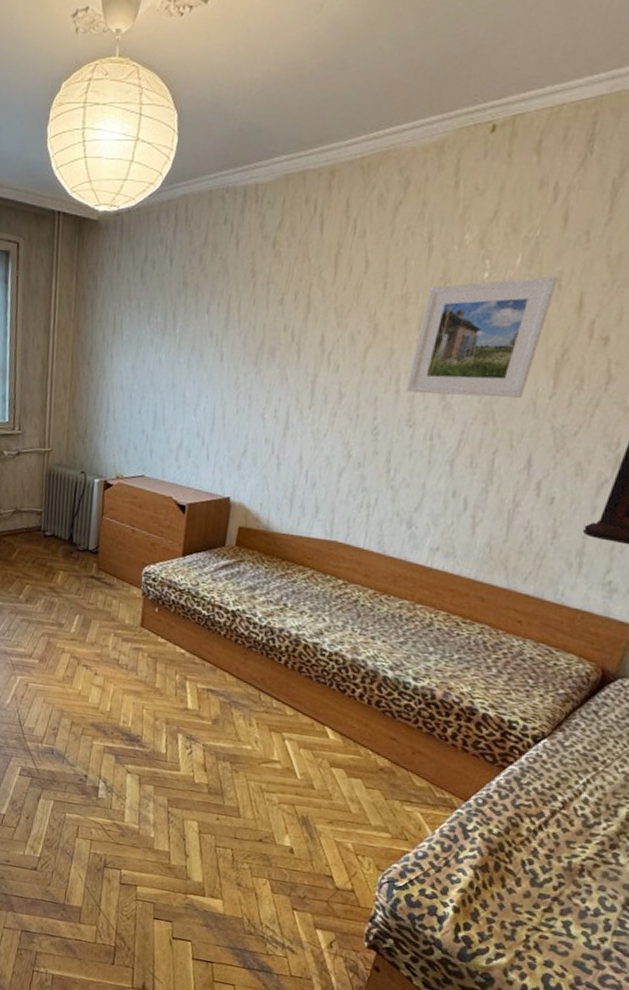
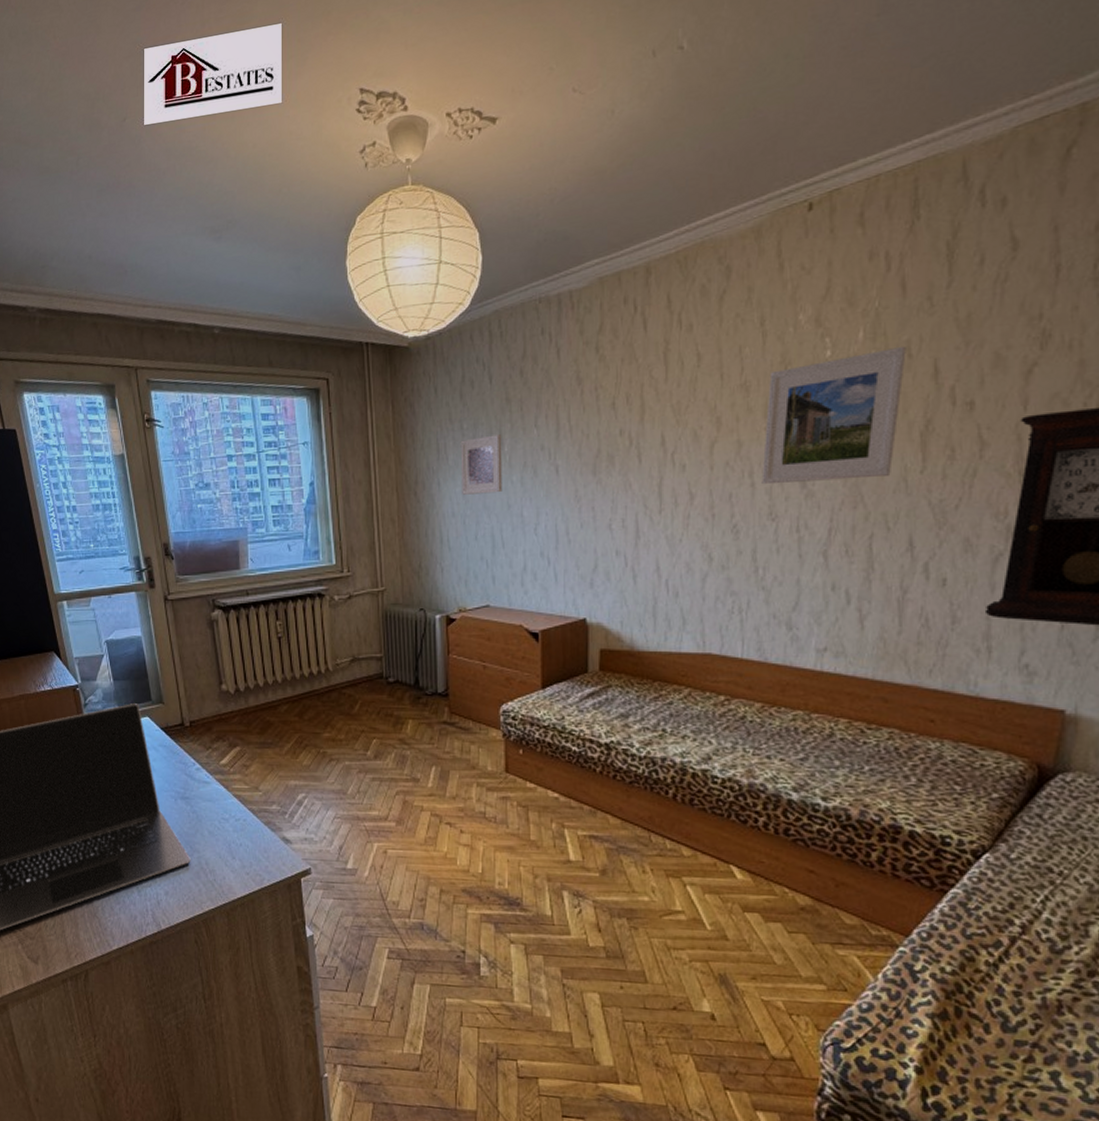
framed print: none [132,316,176,372] -> present [460,434,503,495]

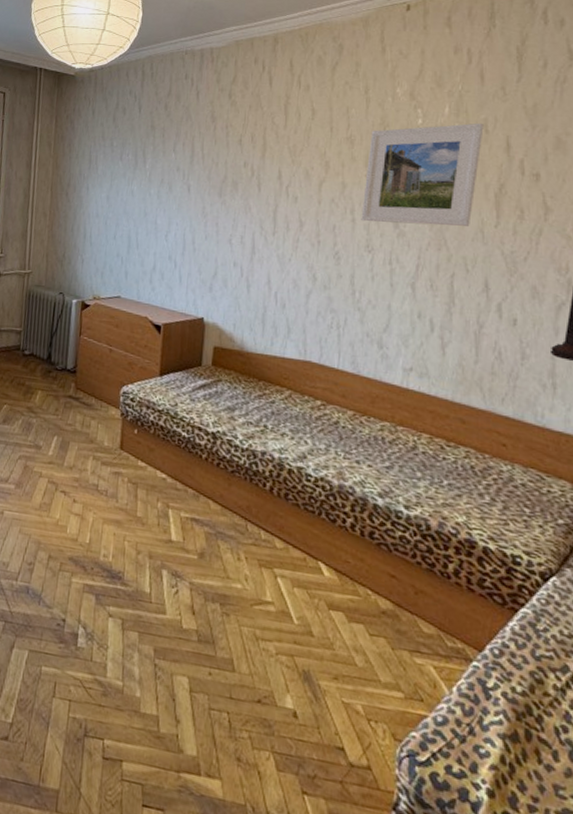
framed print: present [460,434,503,495] -> none [106,154,145,202]

